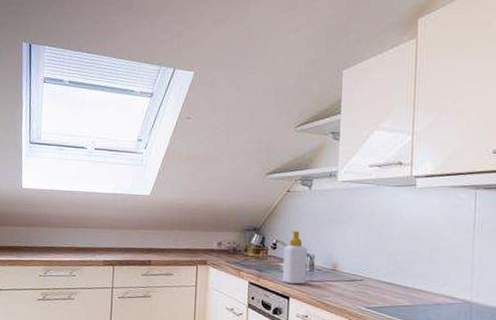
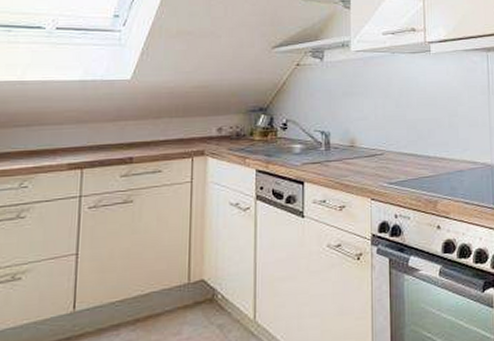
soap bottle: present [282,231,307,285] -> none [295,107,322,167]

